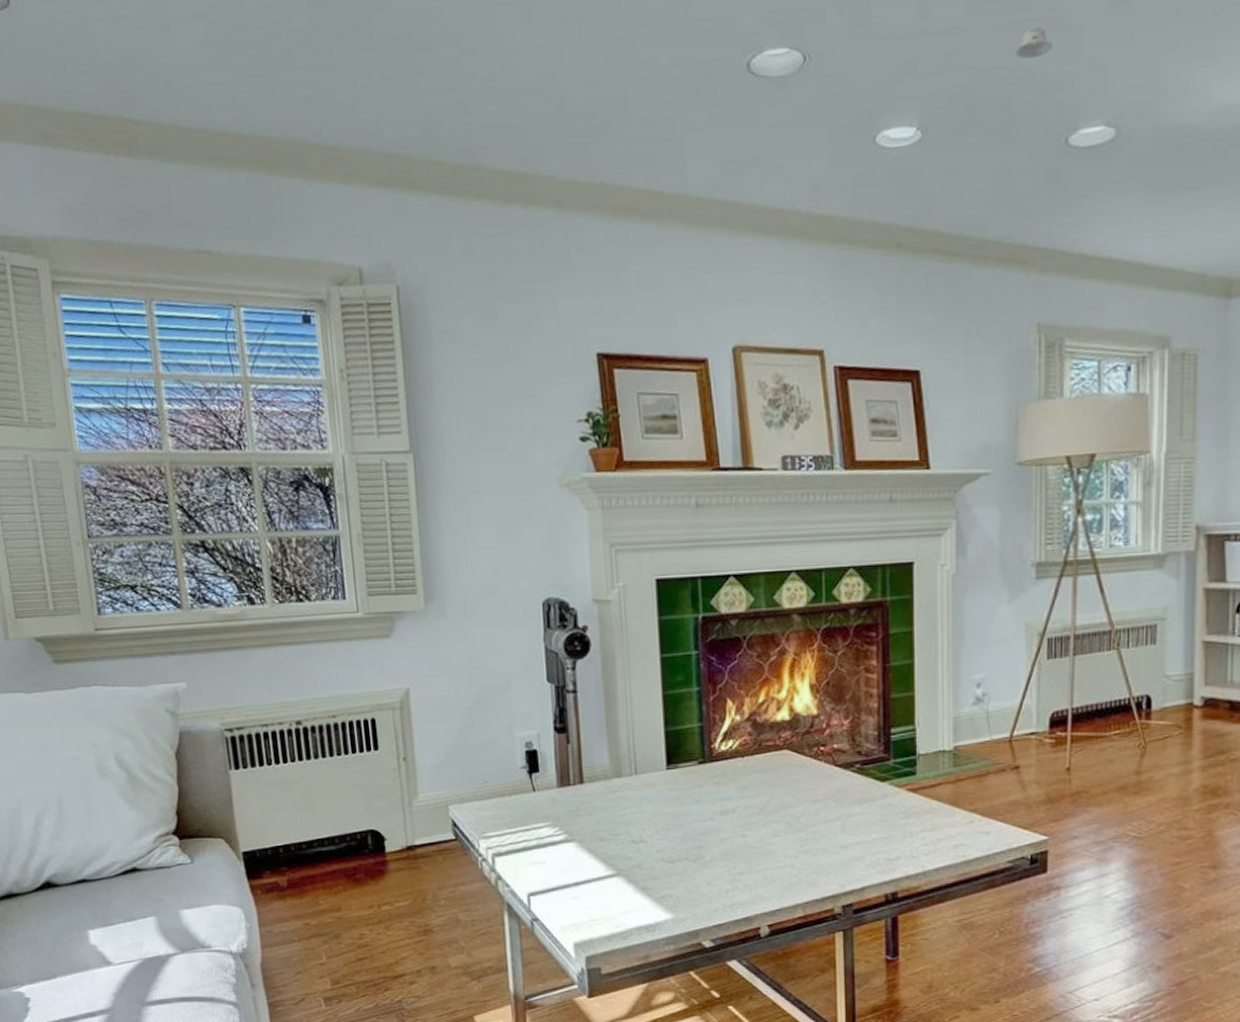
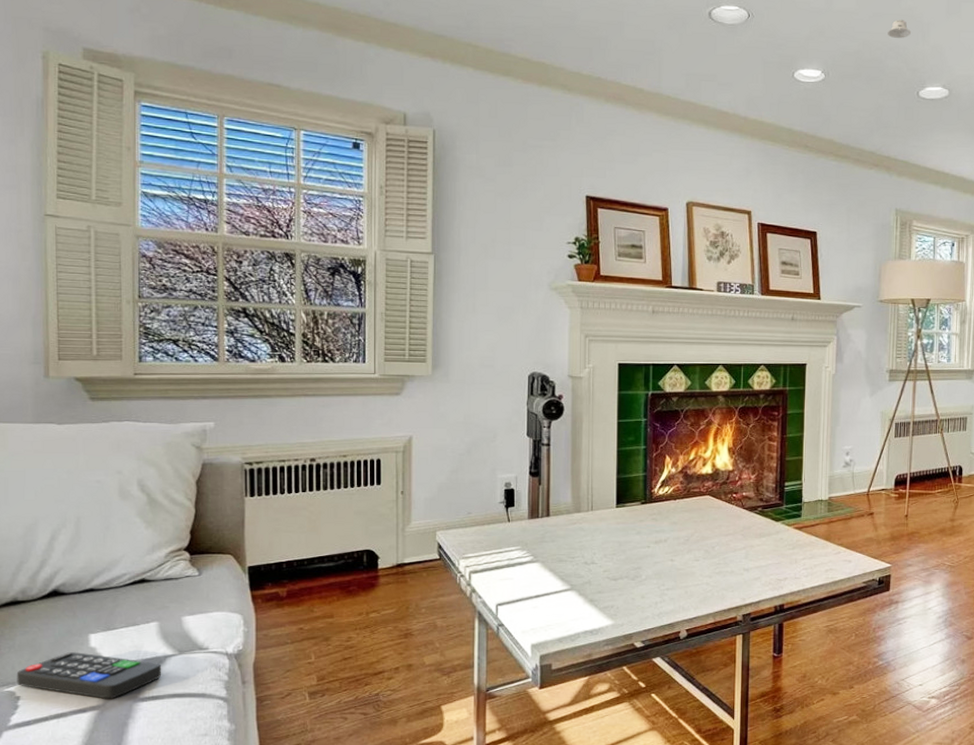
remote control: none [22,950,167,1002] -> present [16,652,162,699]

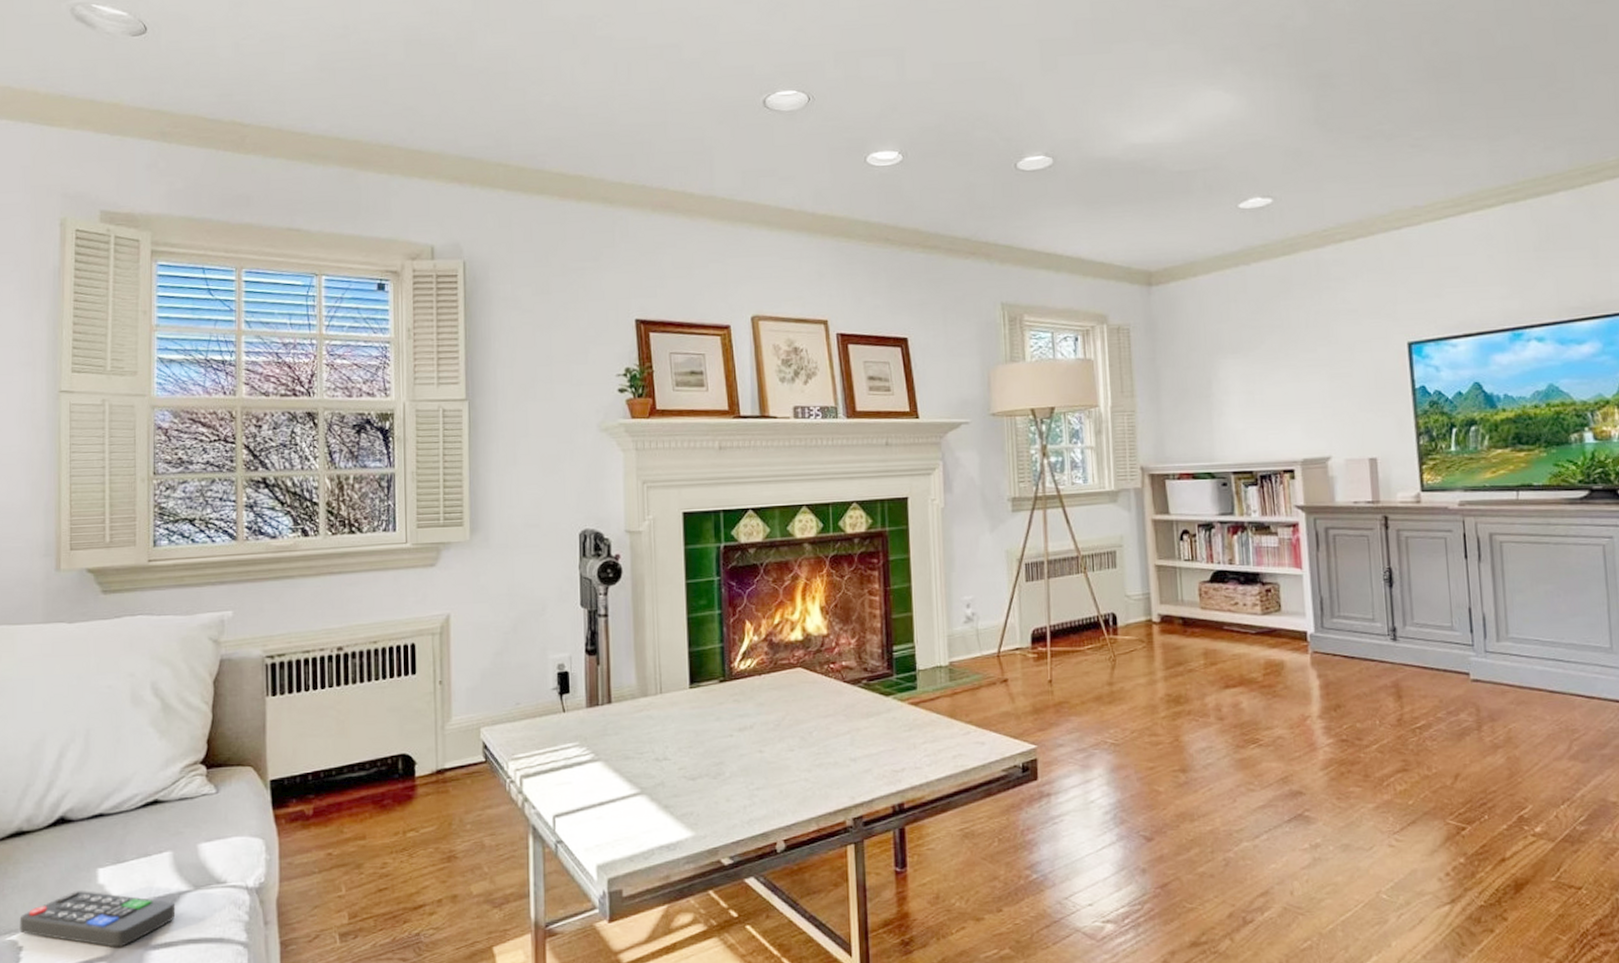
recessed light: present [888,19,911,38] -> none [973,84,1001,105]

